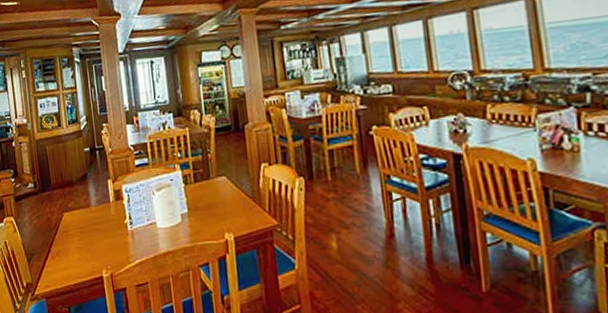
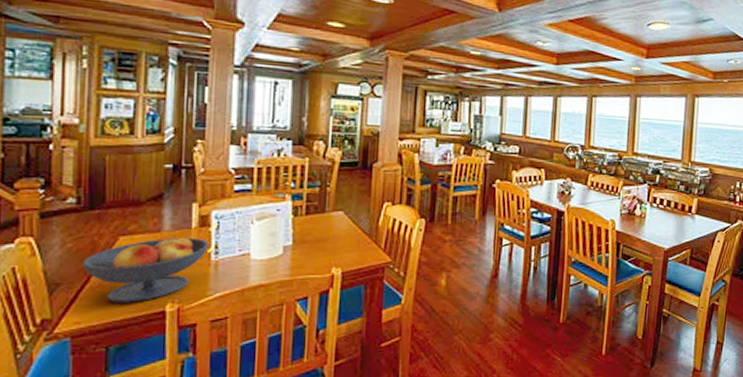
fruit bowl: none [43,209,125,269] -> present [81,235,210,303]

